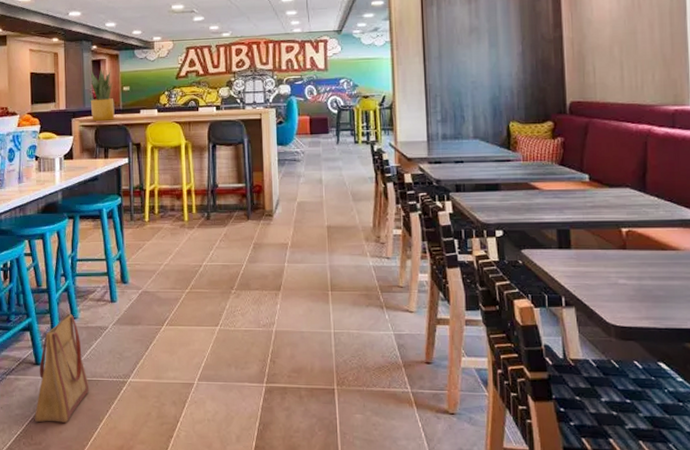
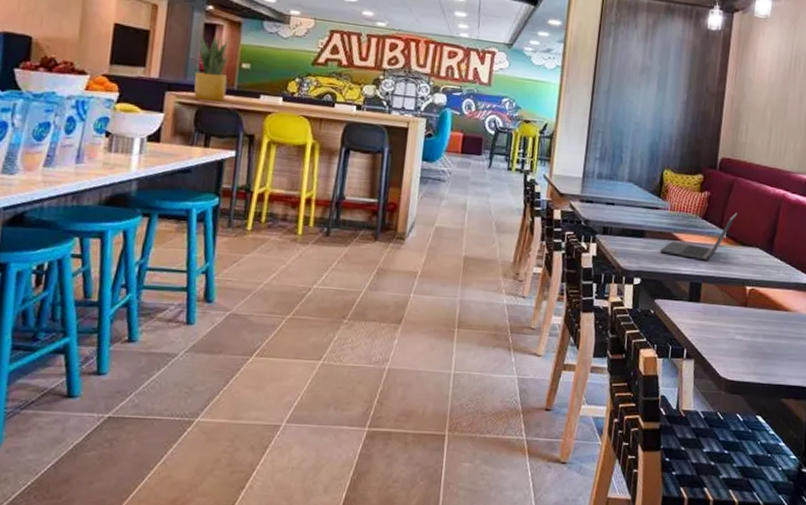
shopping bag: present [35,314,90,423] -> none [56,335,142,471]
laptop: none [519,154,599,207] -> present [660,212,738,261]

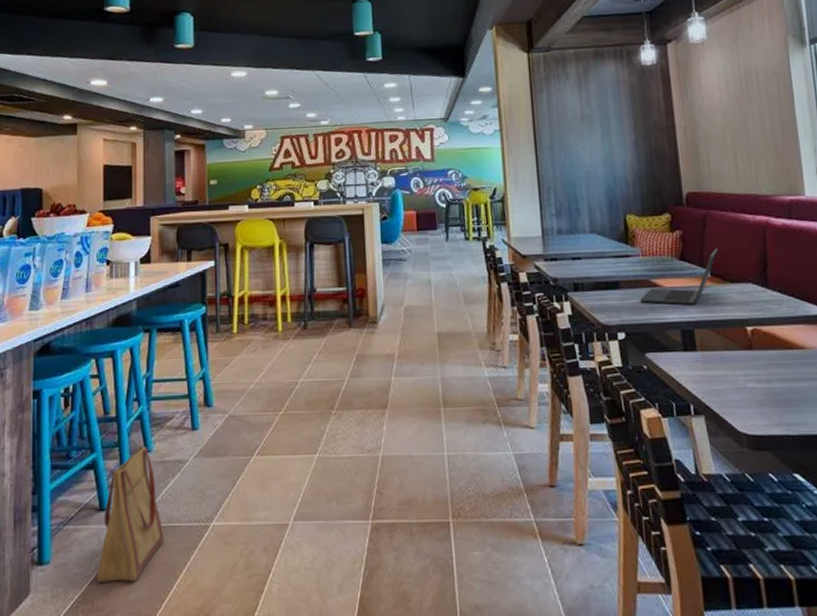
shopping bag: none [56,335,142,471] -> present [97,446,165,582]
planter: present [193,35,229,103] -> none [169,160,200,220]

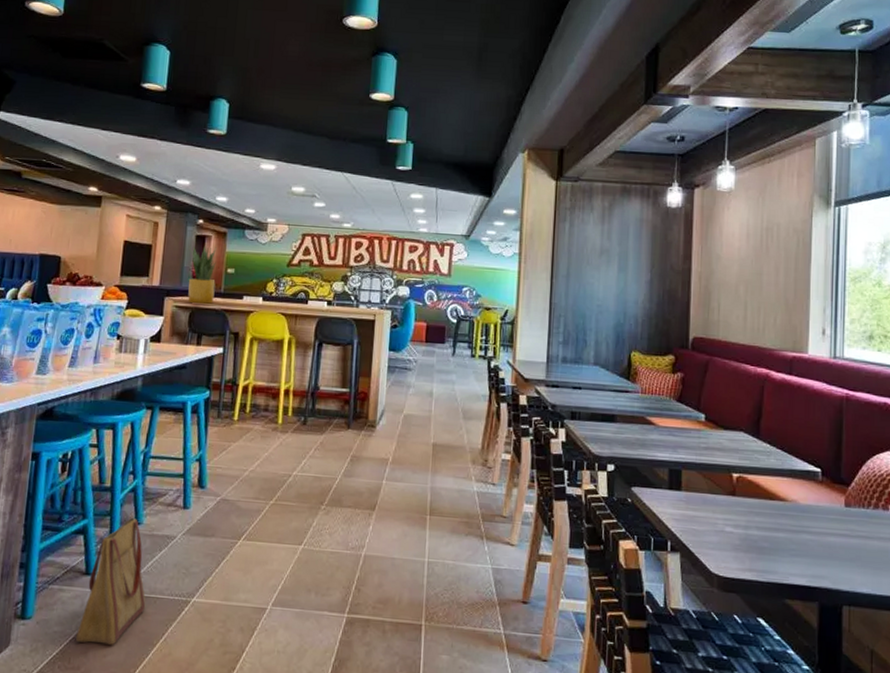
planter: none [169,160,200,220] -> present [188,246,216,305]
laptop: present [640,248,719,305] -> none [634,394,717,446]

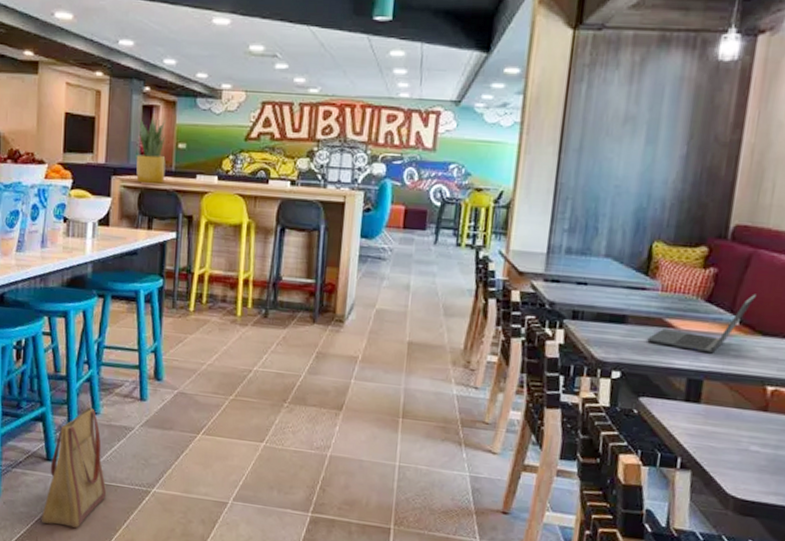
laptop: none [634,394,717,446] -> present [647,294,758,354]

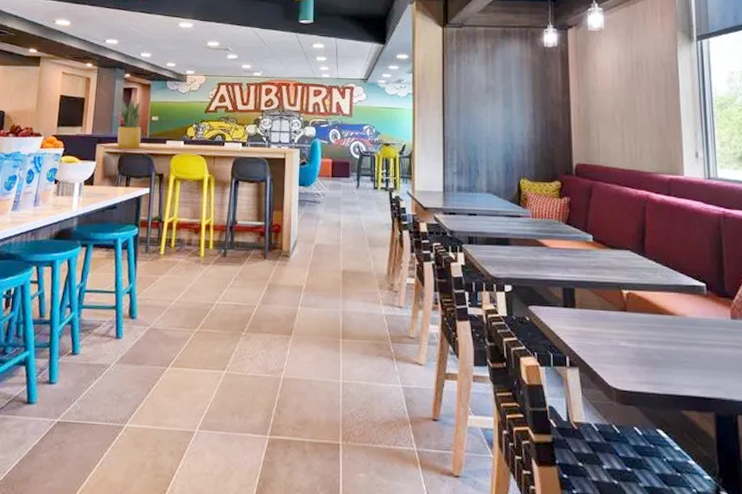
shopping bag: present [42,408,107,528] -> none [19,349,83,471]
laptop: present [647,294,758,354] -> none [528,216,602,266]

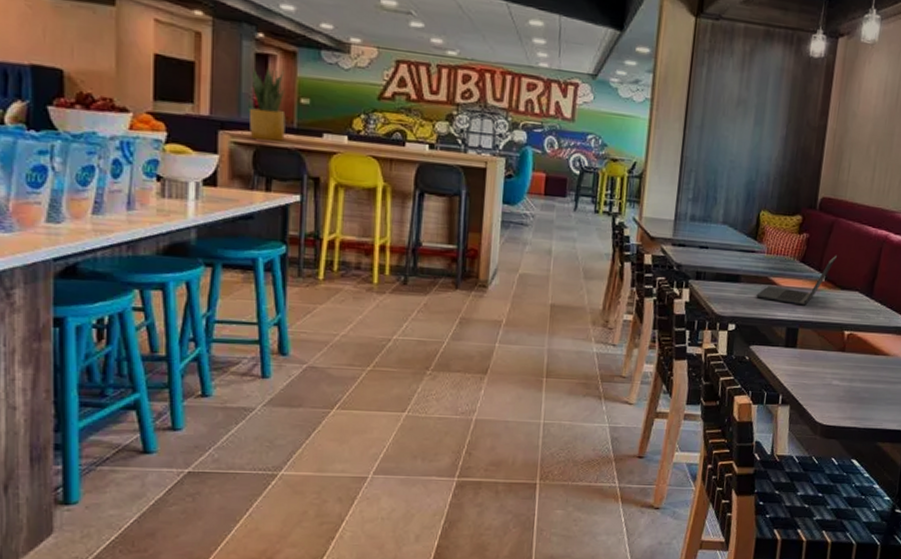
laptop: none [528,216,602,266] -> present [756,255,838,306]

